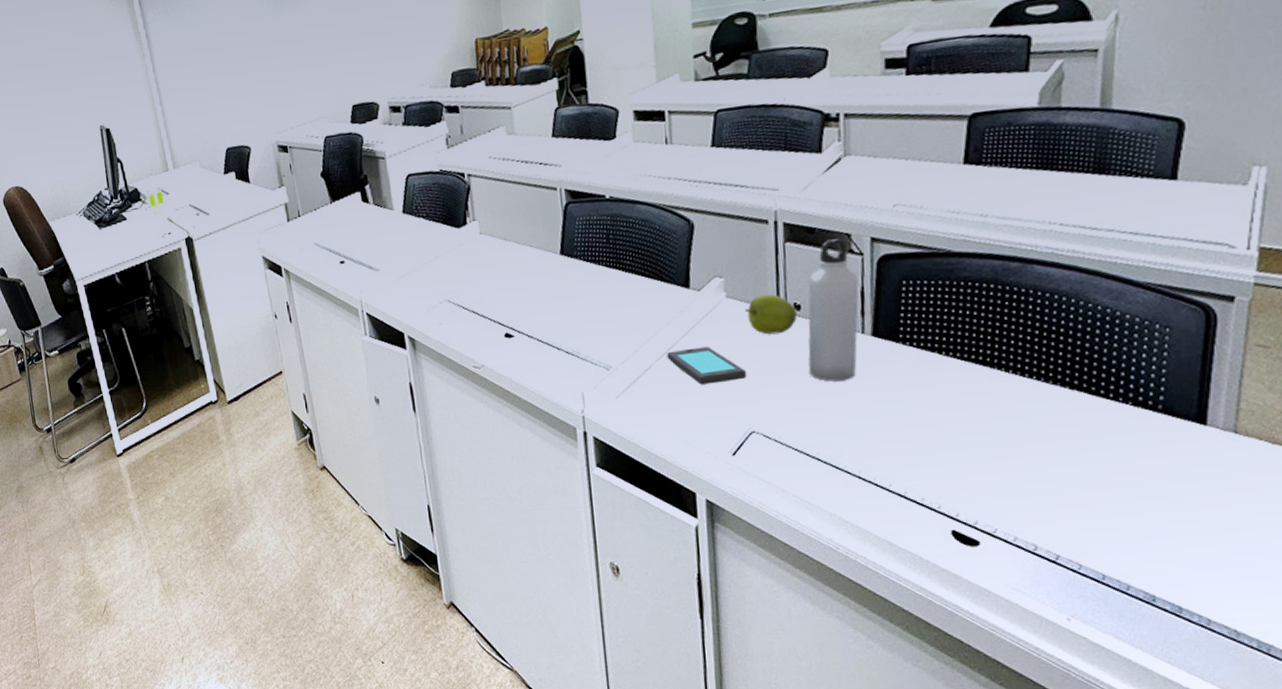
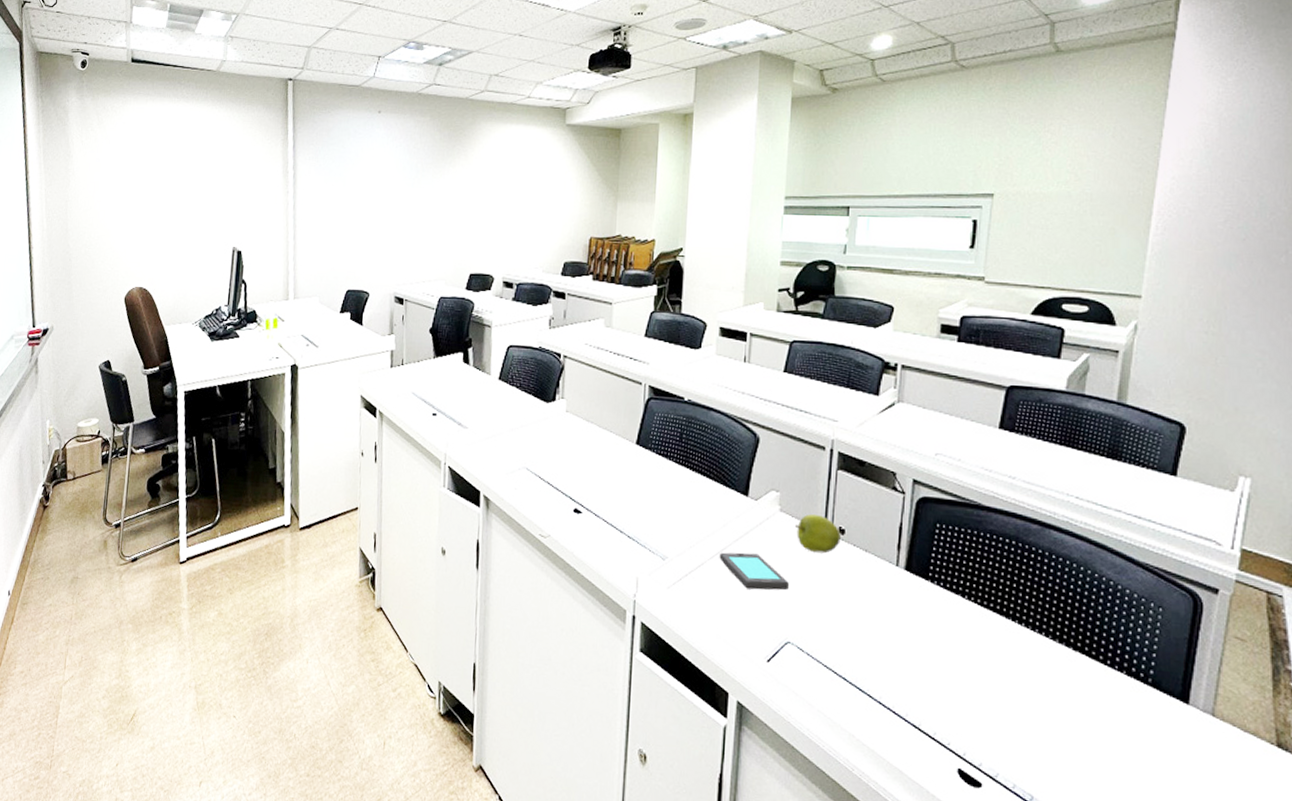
water bottle: present [808,238,859,382] -> none [846,474,898,608]

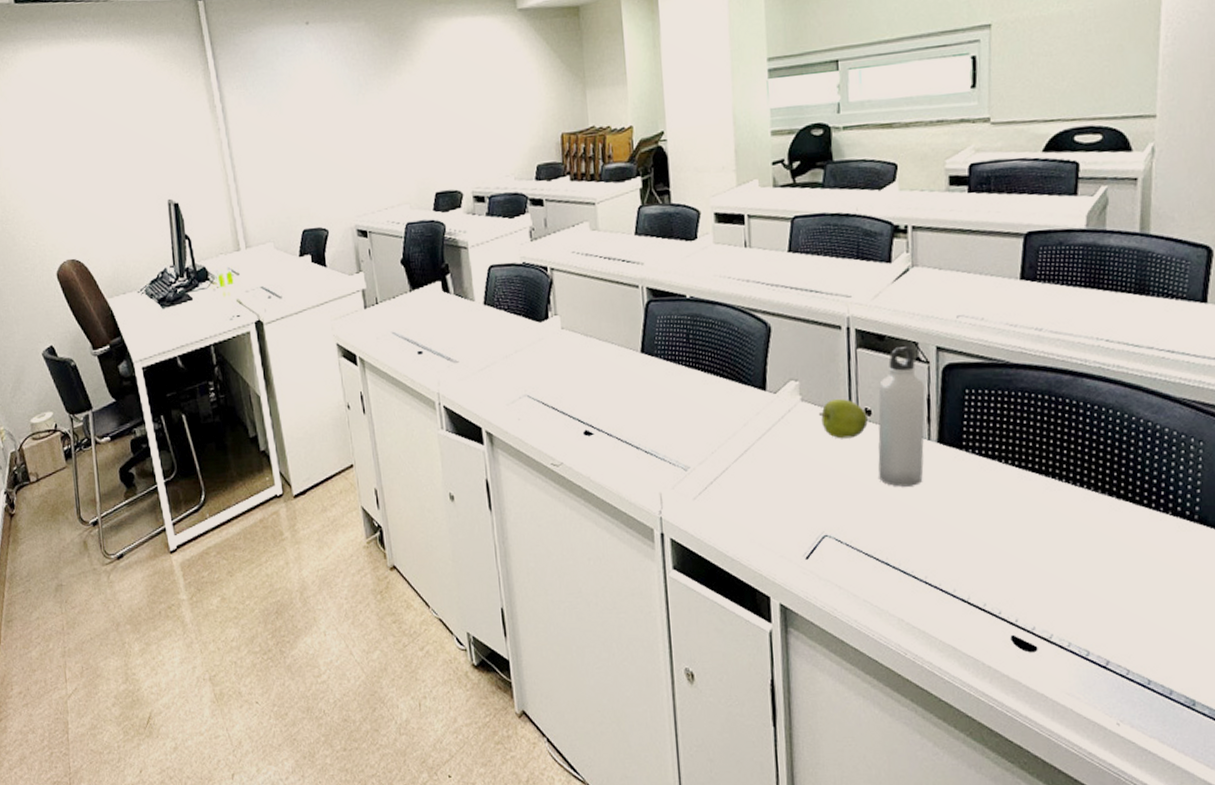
smartphone: present [719,552,789,591] -> none [743,449,820,487]
water bottle: none [846,474,898,608] -> present [878,346,925,487]

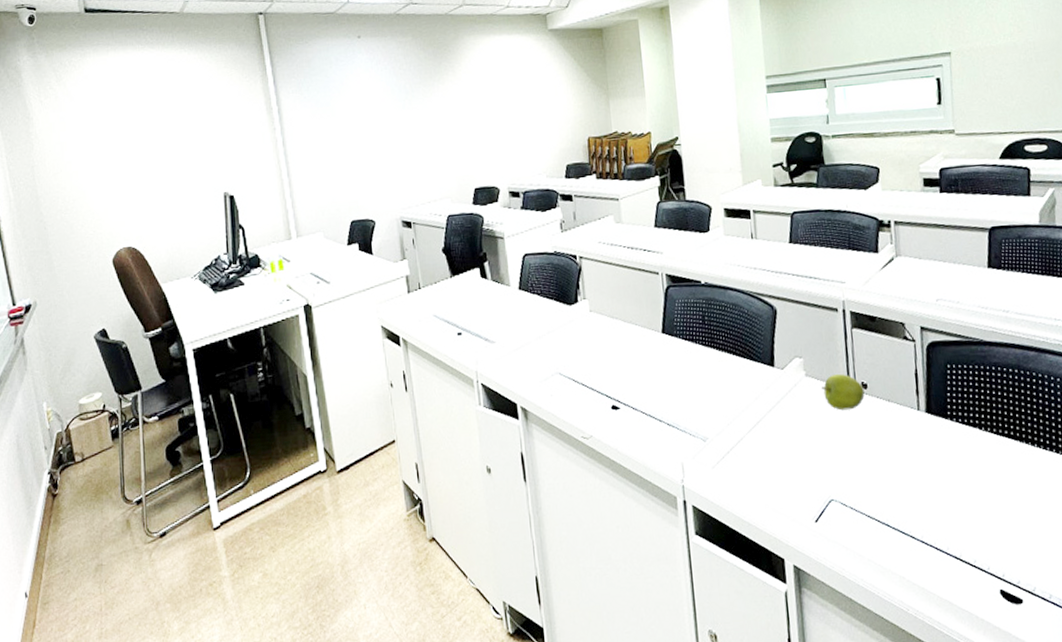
water bottle: present [878,346,925,487] -> none [873,327,915,454]

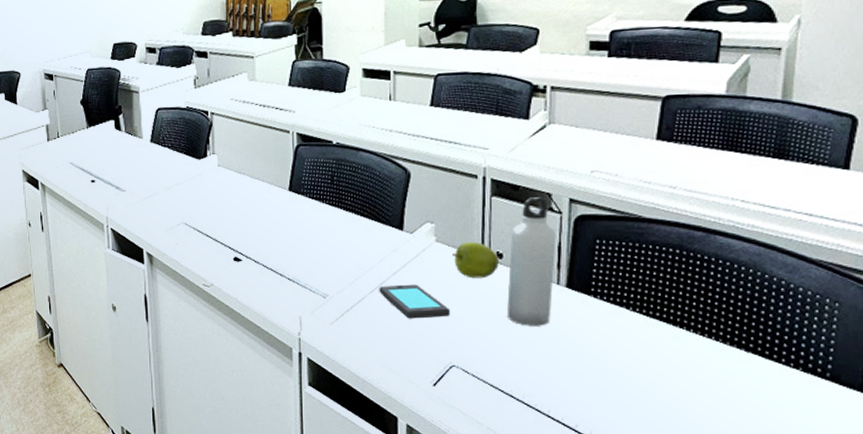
smartphone: none [756,420,825,456] -> present [379,284,450,319]
water bottle: none [873,327,915,454] -> present [507,197,556,326]

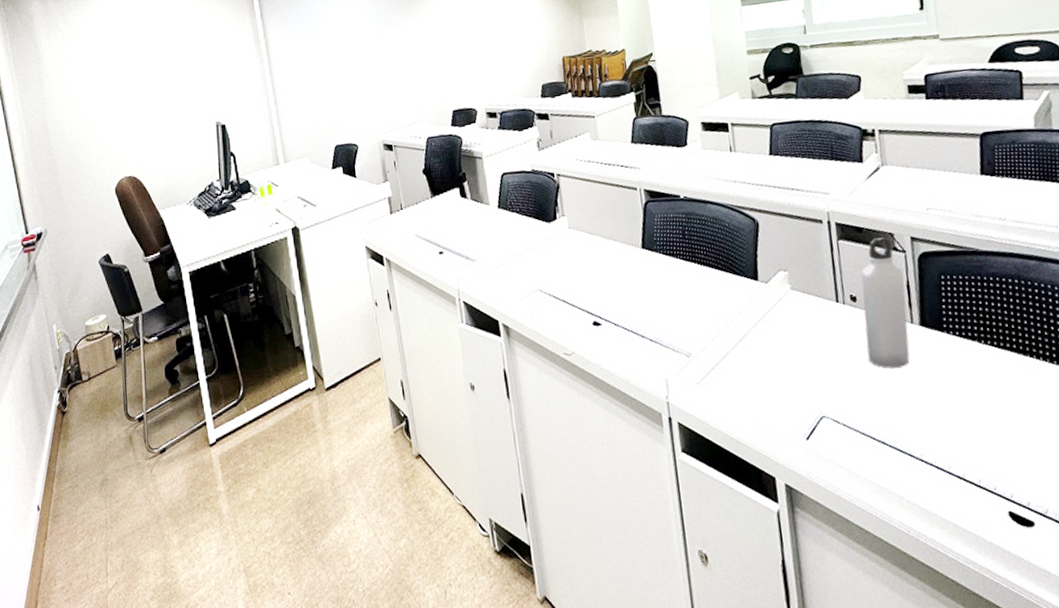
smartphone: present [379,284,450,319] -> none [741,335,814,371]
apple: present [453,241,499,279] -> none [808,286,854,324]

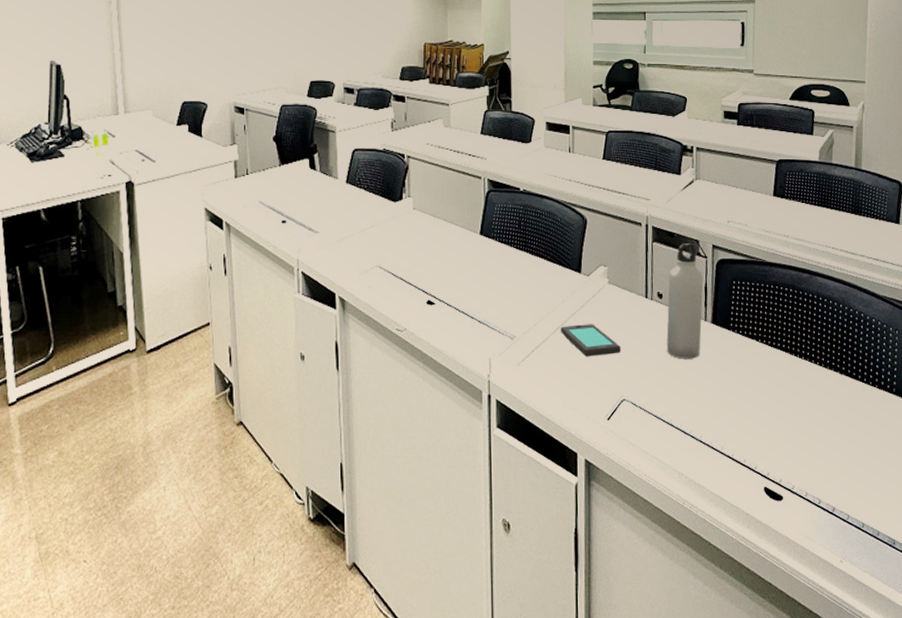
smartphone: none [741,335,814,371] -> present [560,324,621,357]

